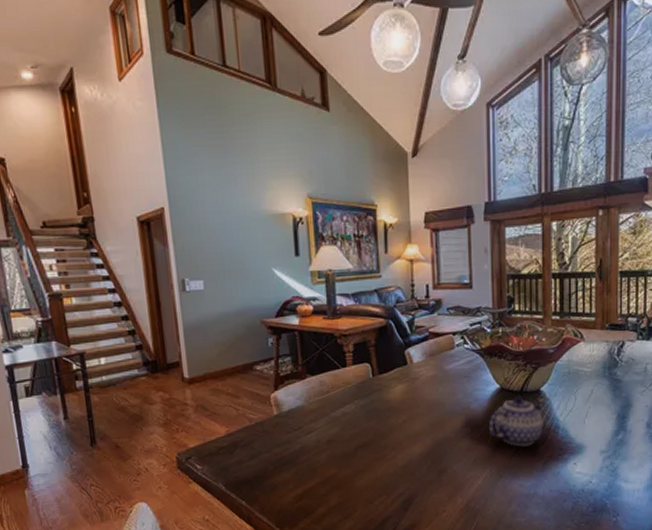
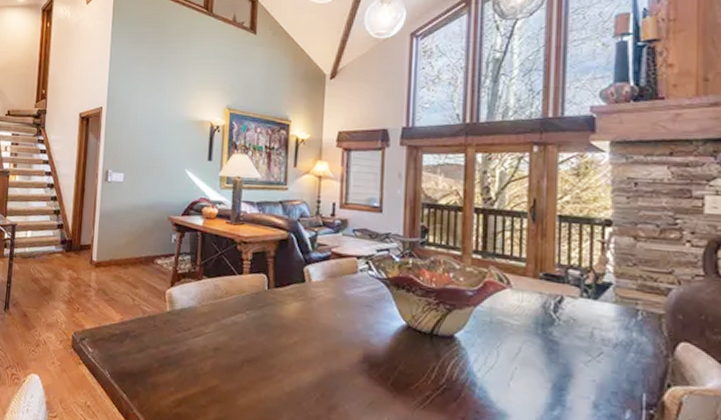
teapot: present [489,396,545,447] -> none [390,338,459,400]

